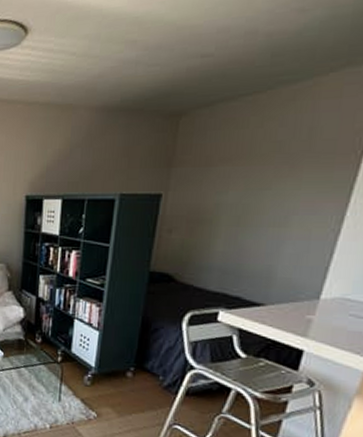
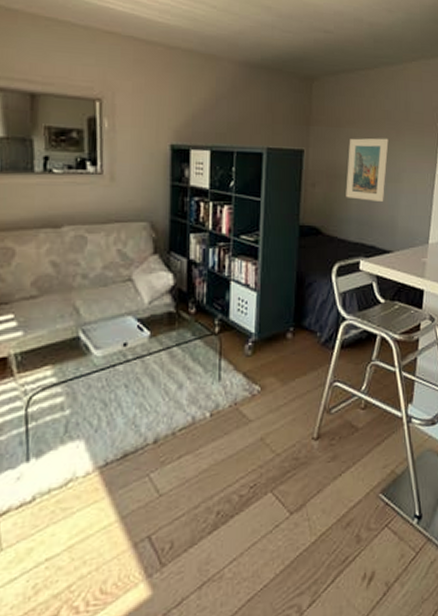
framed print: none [209,175,277,249] -> present [346,138,389,202]

